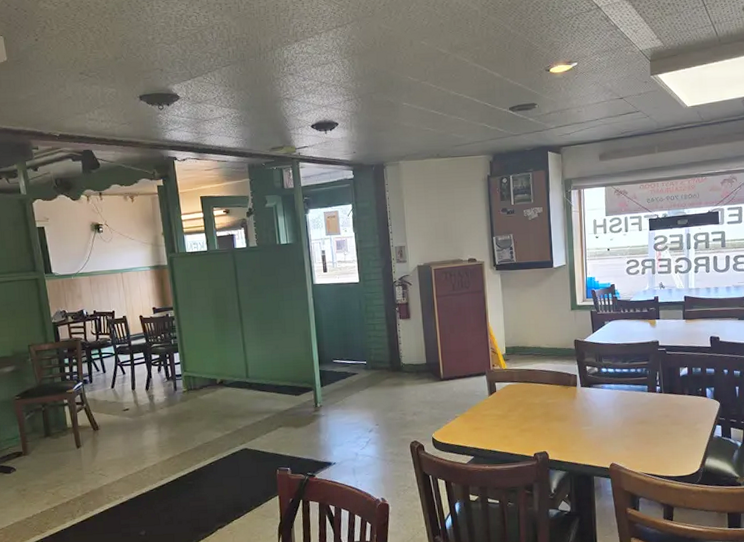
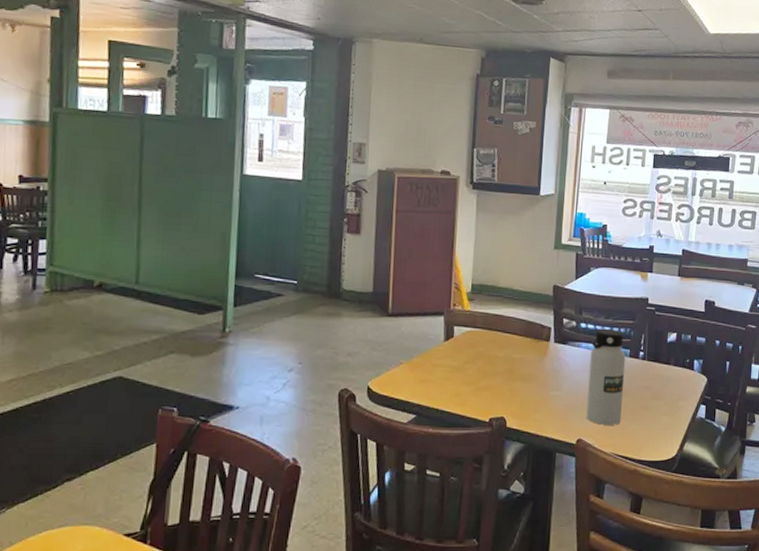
water bottle: none [613,370,647,450] -> present [586,328,626,425]

